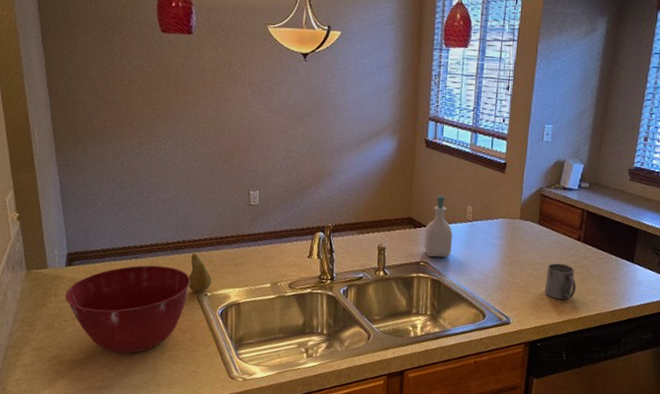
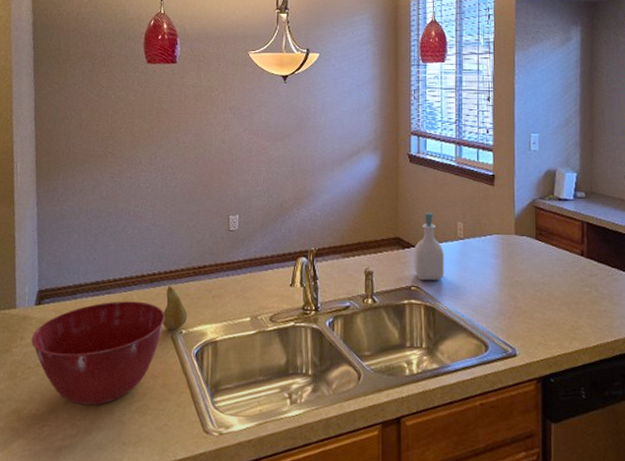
mug: present [544,263,577,299] -> none [551,282,587,324]

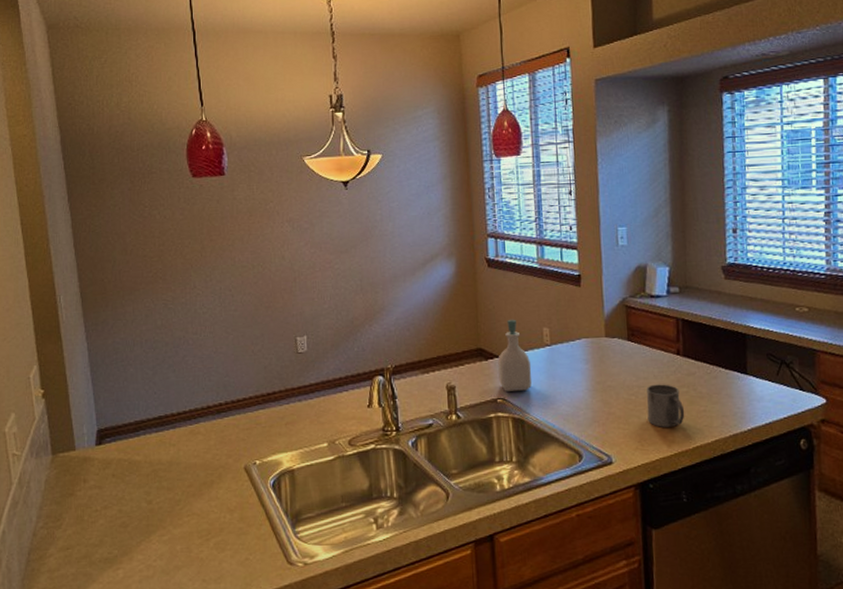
mixing bowl: present [31,301,166,405] -> none [95,434,237,545]
fruit: present [163,286,188,330] -> none [234,416,261,461]
mug: none [551,282,587,324] -> present [646,384,685,427]

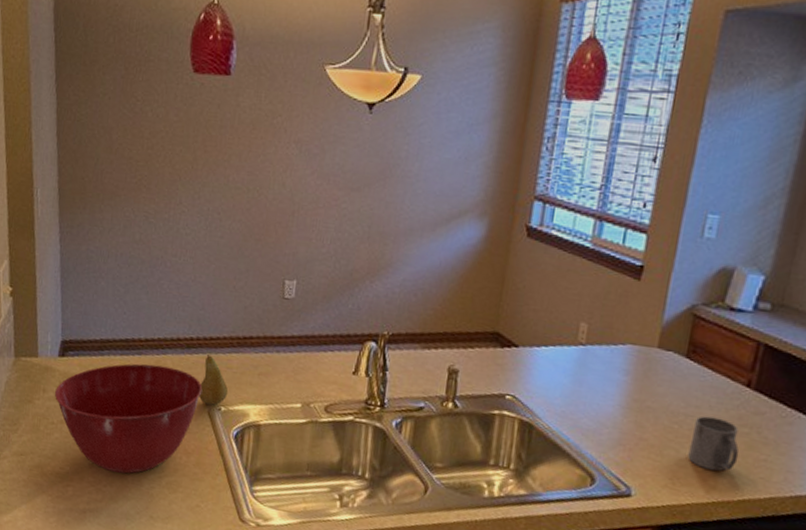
mixing bowl: none [95,434,237,545] -> present [54,363,203,474]
fruit: none [234,416,261,461] -> present [199,355,229,405]
soap bottle: present [498,319,532,391] -> none [512,304,557,392]

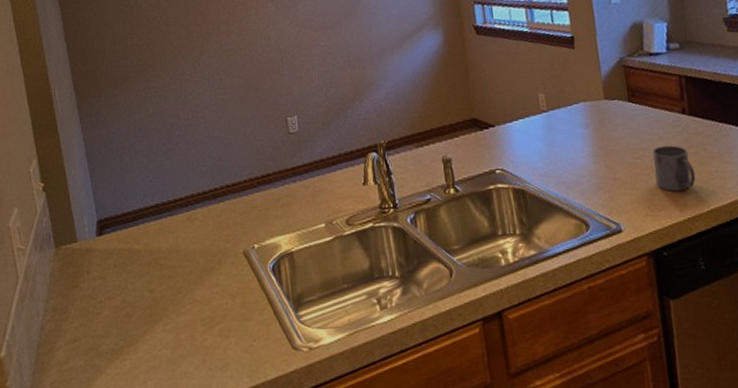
mixing bowl: present [54,363,203,474] -> none [97,219,235,334]
fruit: present [199,355,229,405] -> none [231,200,258,246]

